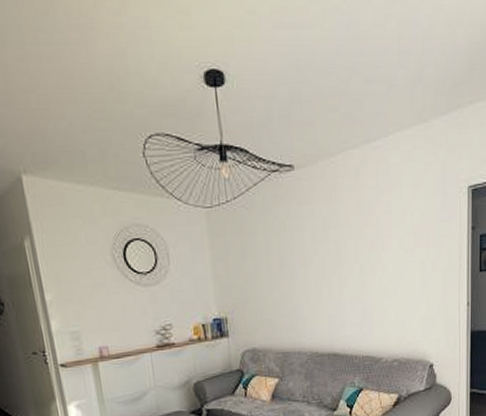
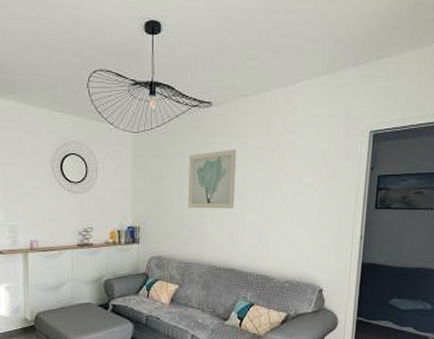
wall art: none [275,217,332,291] -> present [188,149,237,209]

